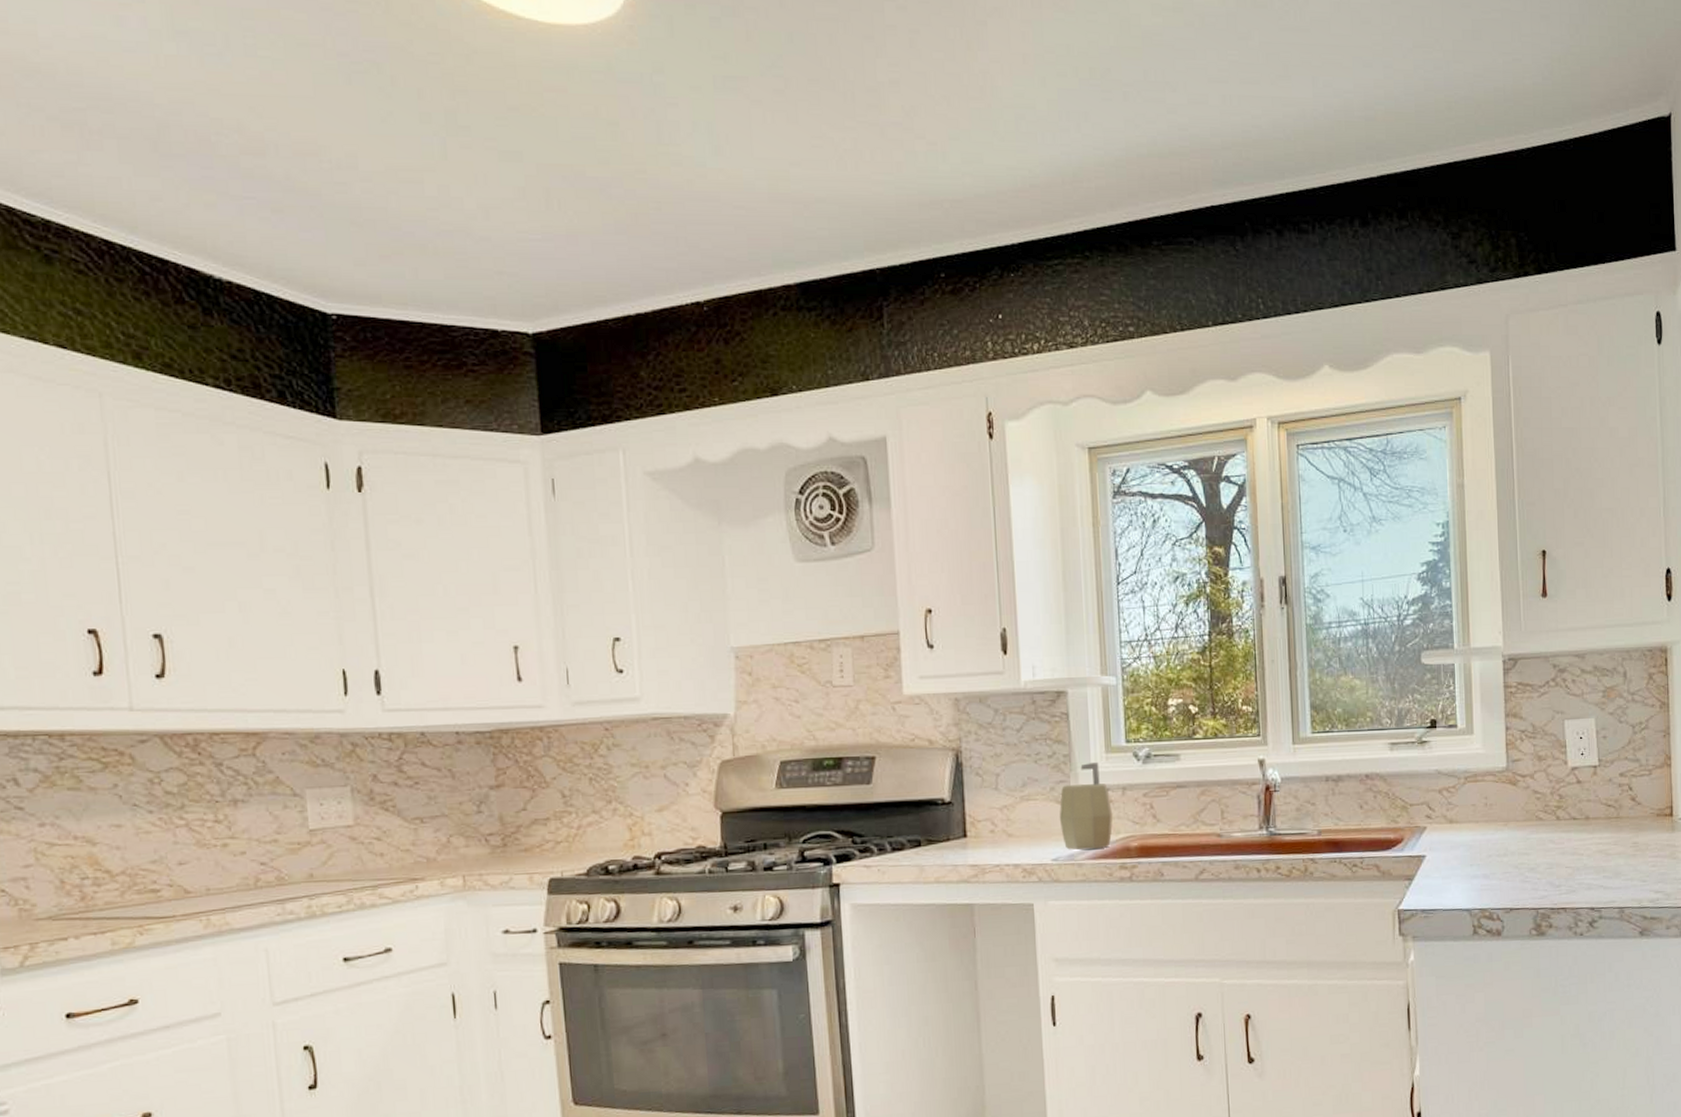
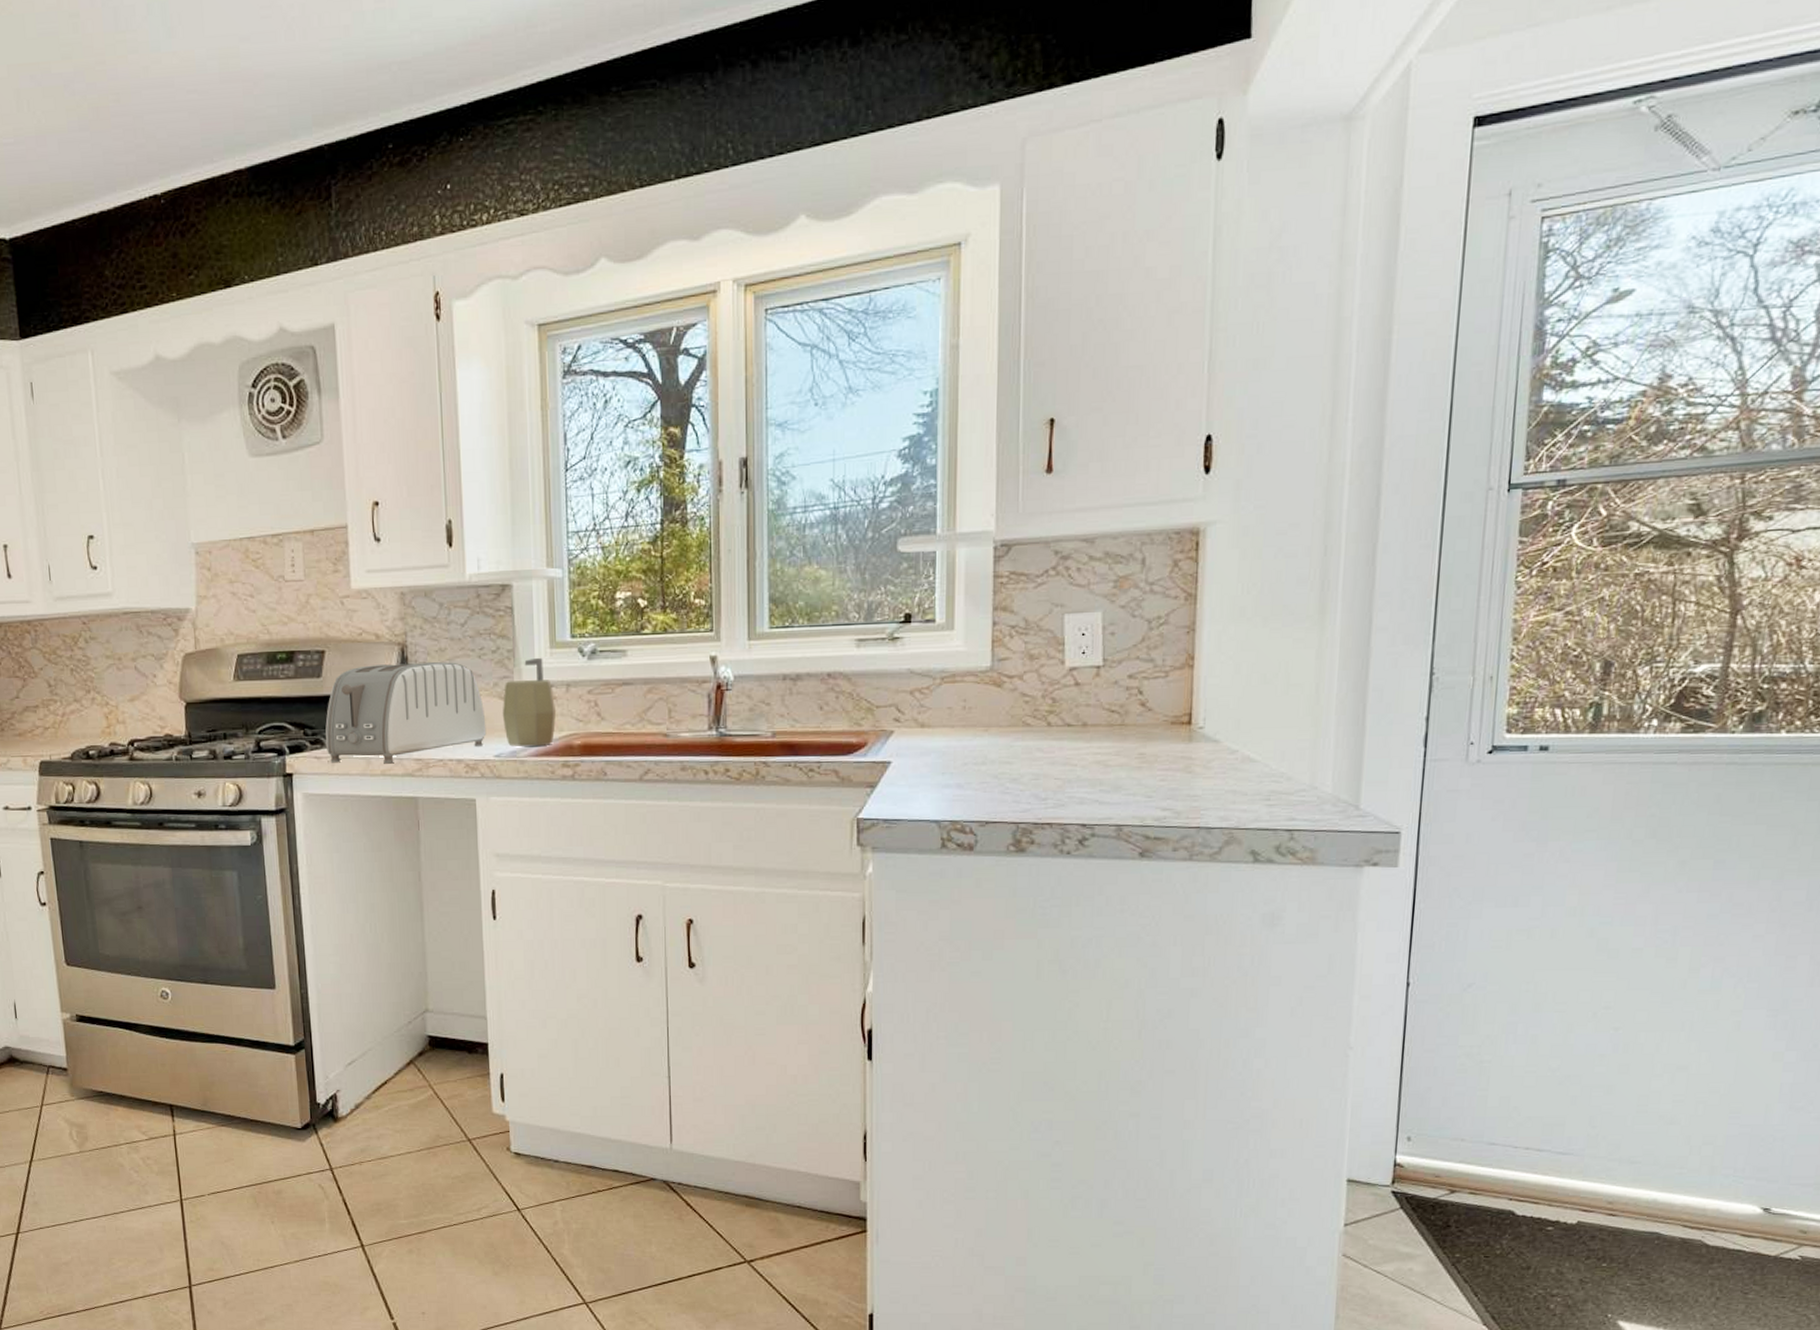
toaster: none [875,766,1044,872] -> present [325,661,487,764]

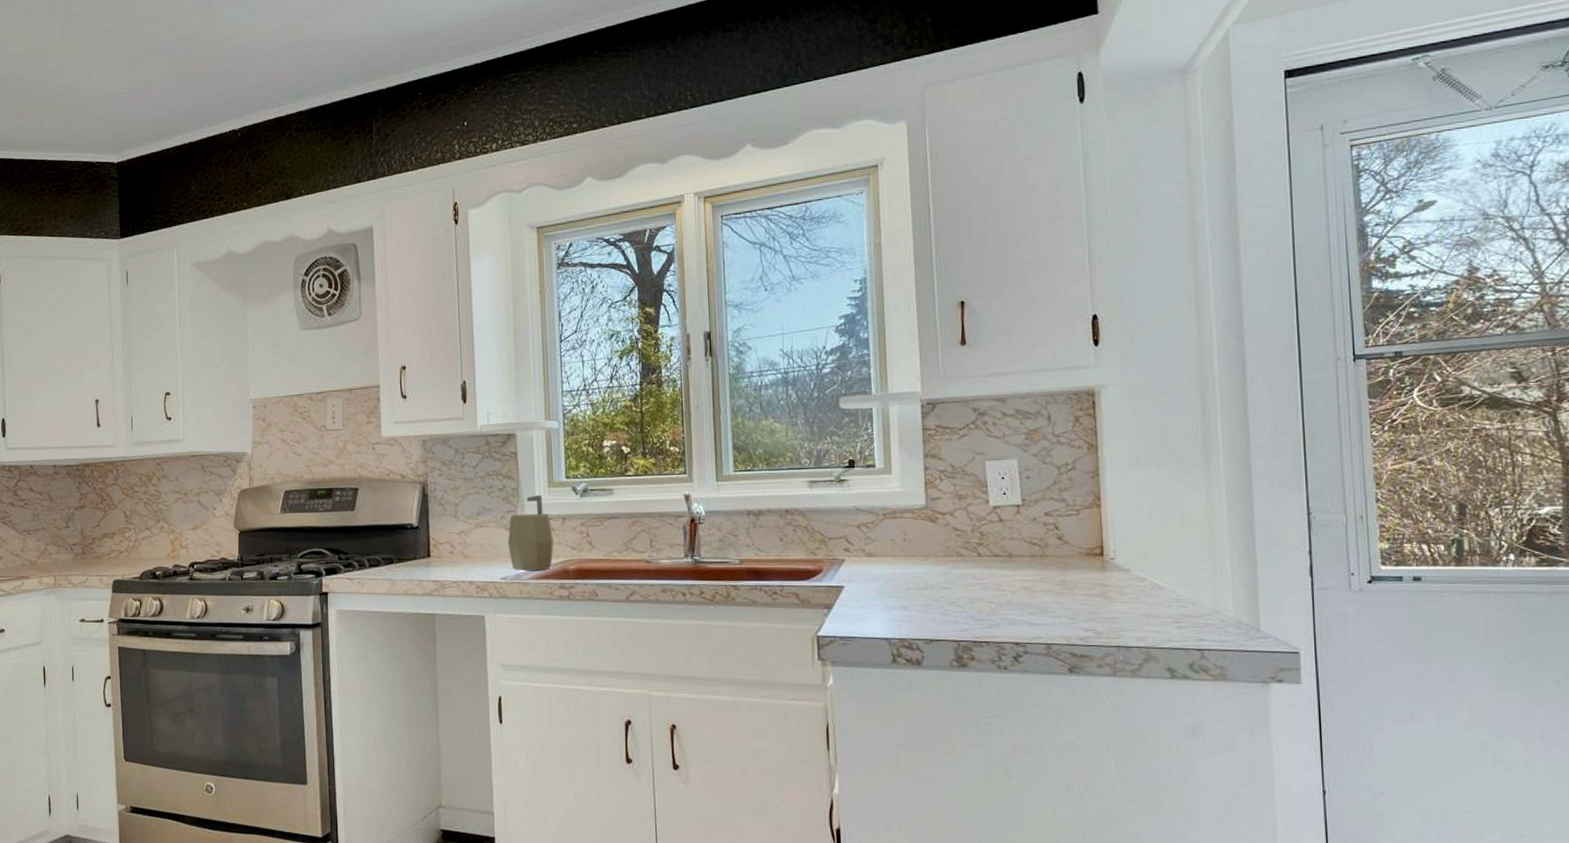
toaster: present [325,661,487,764] -> none [356,497,494,585]

